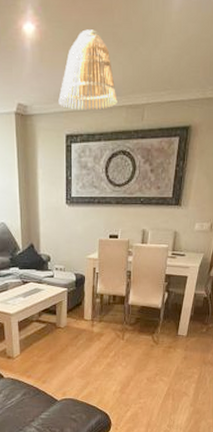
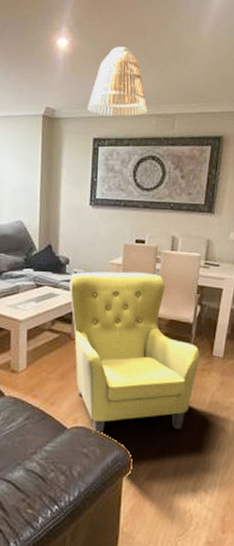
armchair: none [52,265,168,403] -> present [69,271,201,434]

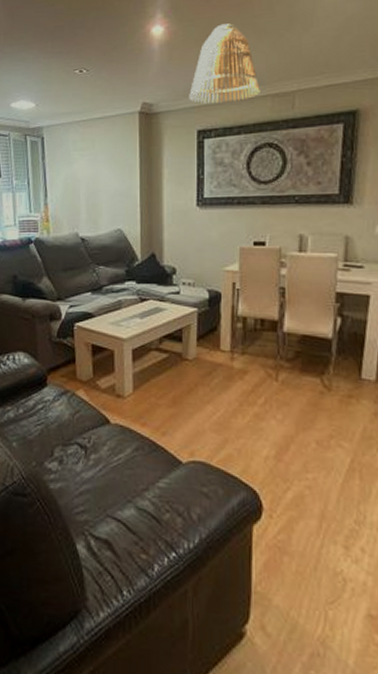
armchair: present [69,271,201,434] -> none [178,279,346,470]

